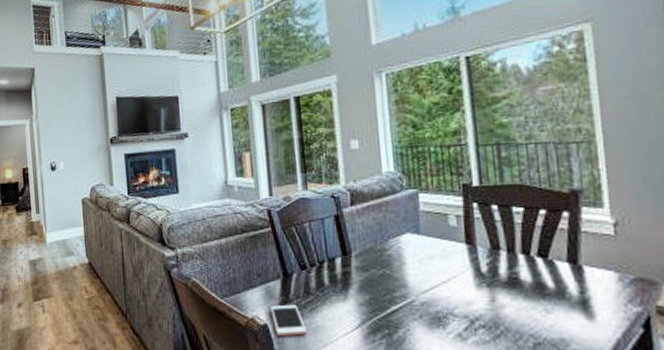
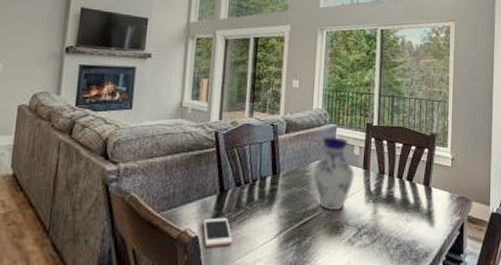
vase: none [392,205,455,298] -> present [312,137,355,211]

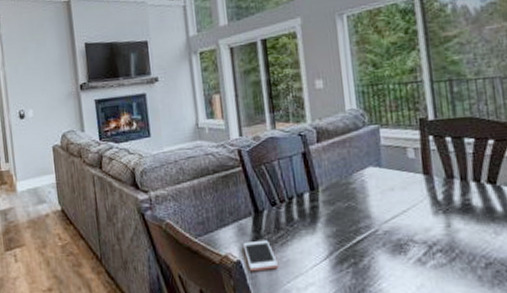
vase: present [312,137,355,211] -> none [356,139,414,227]

